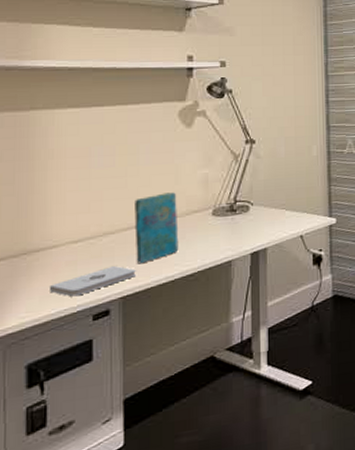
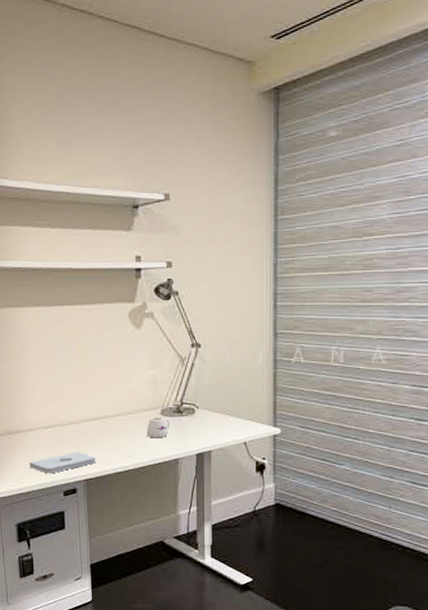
cover: present [134,192,179,264] -> none [93,390,132,453]
mug: none [196,218,223,242] -> present [146,417,170,439]

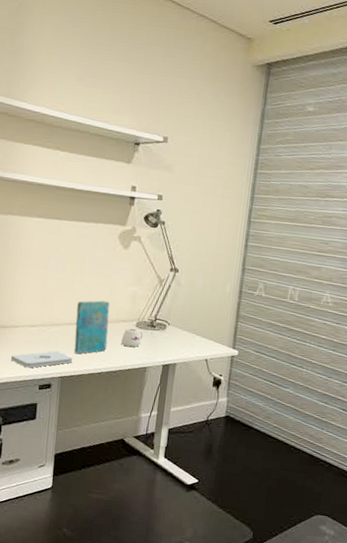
cover: none [93,390,132,453] -> present [74,300,110,354]

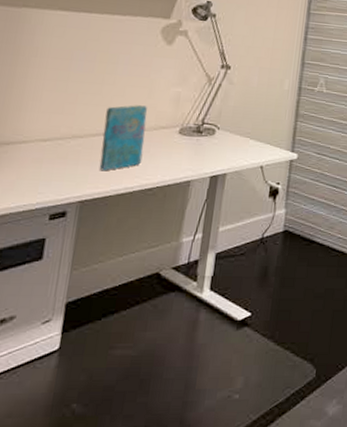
notepad: present [11,350,73,368] -> none [13,168,98,194]
mug: present [121,328,144,348] -> none [160,135,188,159]

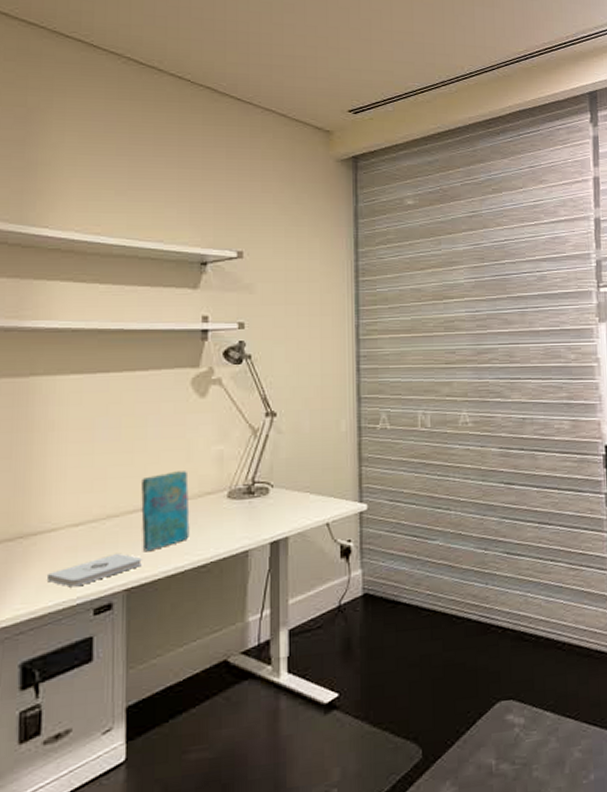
notepad: none [13,168,98,194] -> present [48,553,142,587]

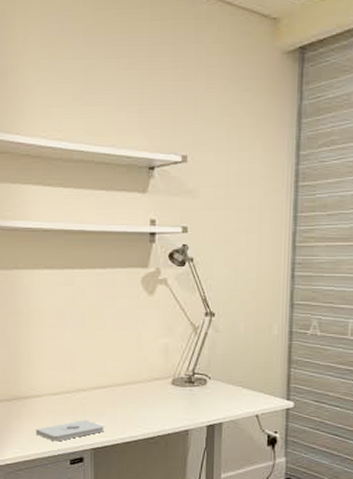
cover: present [141,471,190,552] -> none [103,358,141,422]

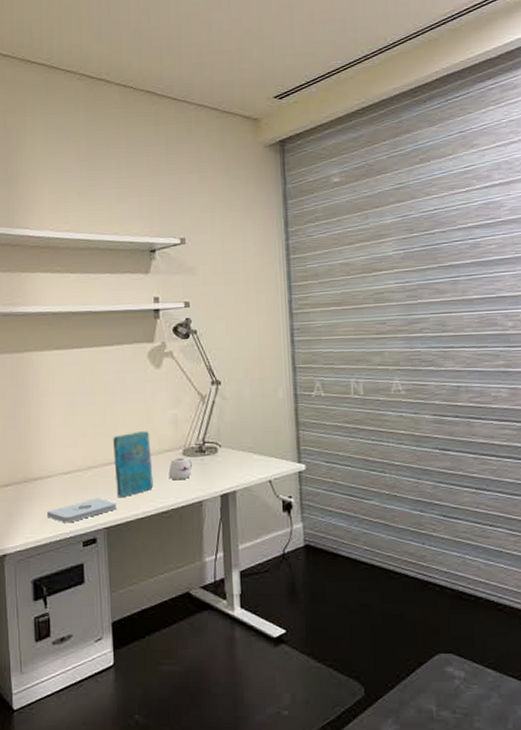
cover: none [103,358,141,422] -> present [113,431,154,498]
mug: none [156,387,181,409] -> present [168,457,193,480]

